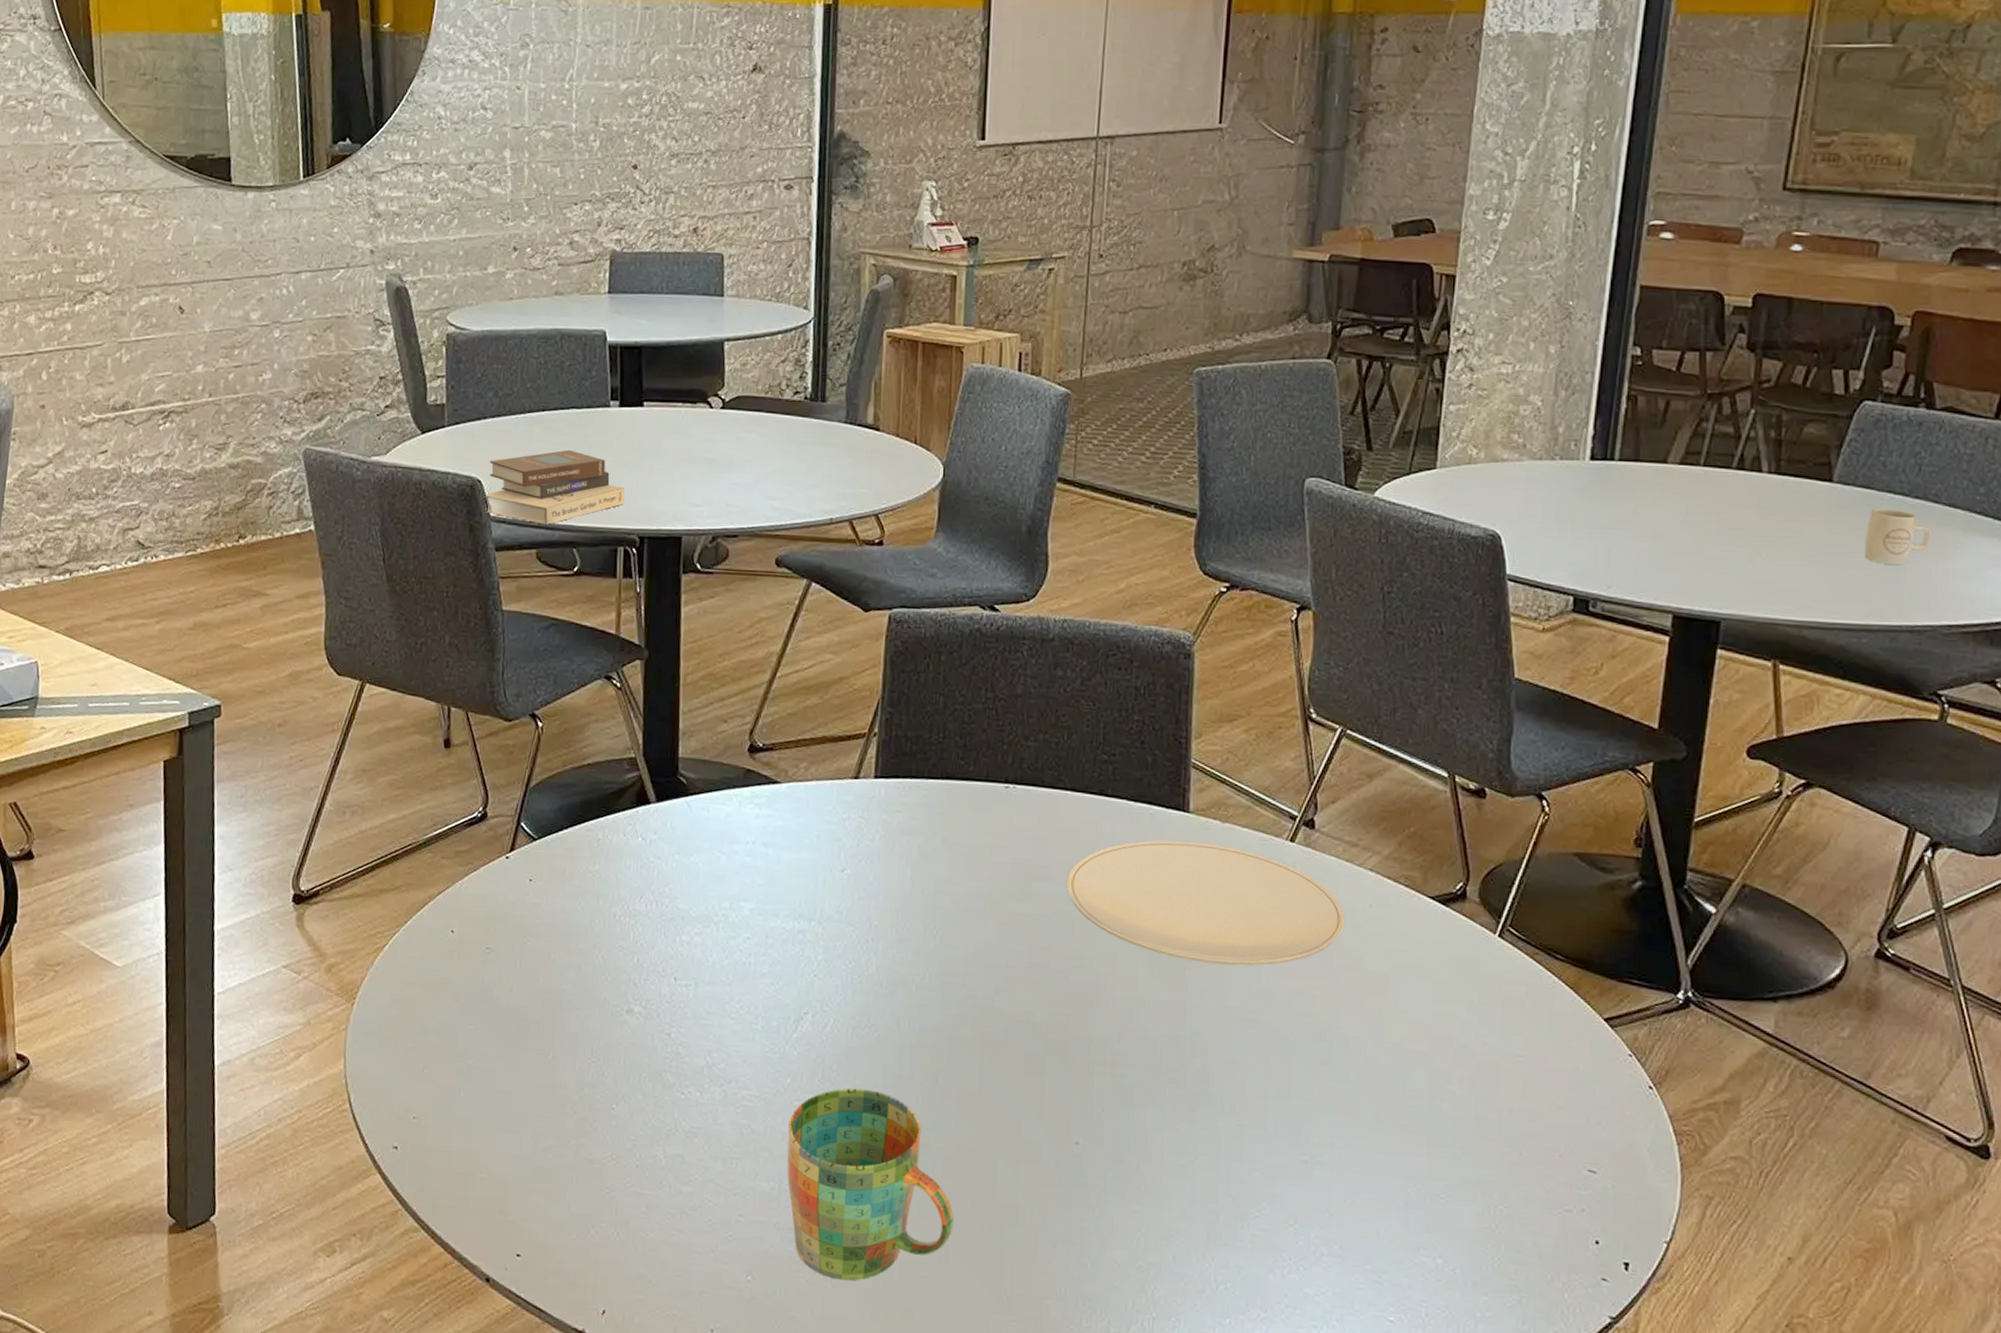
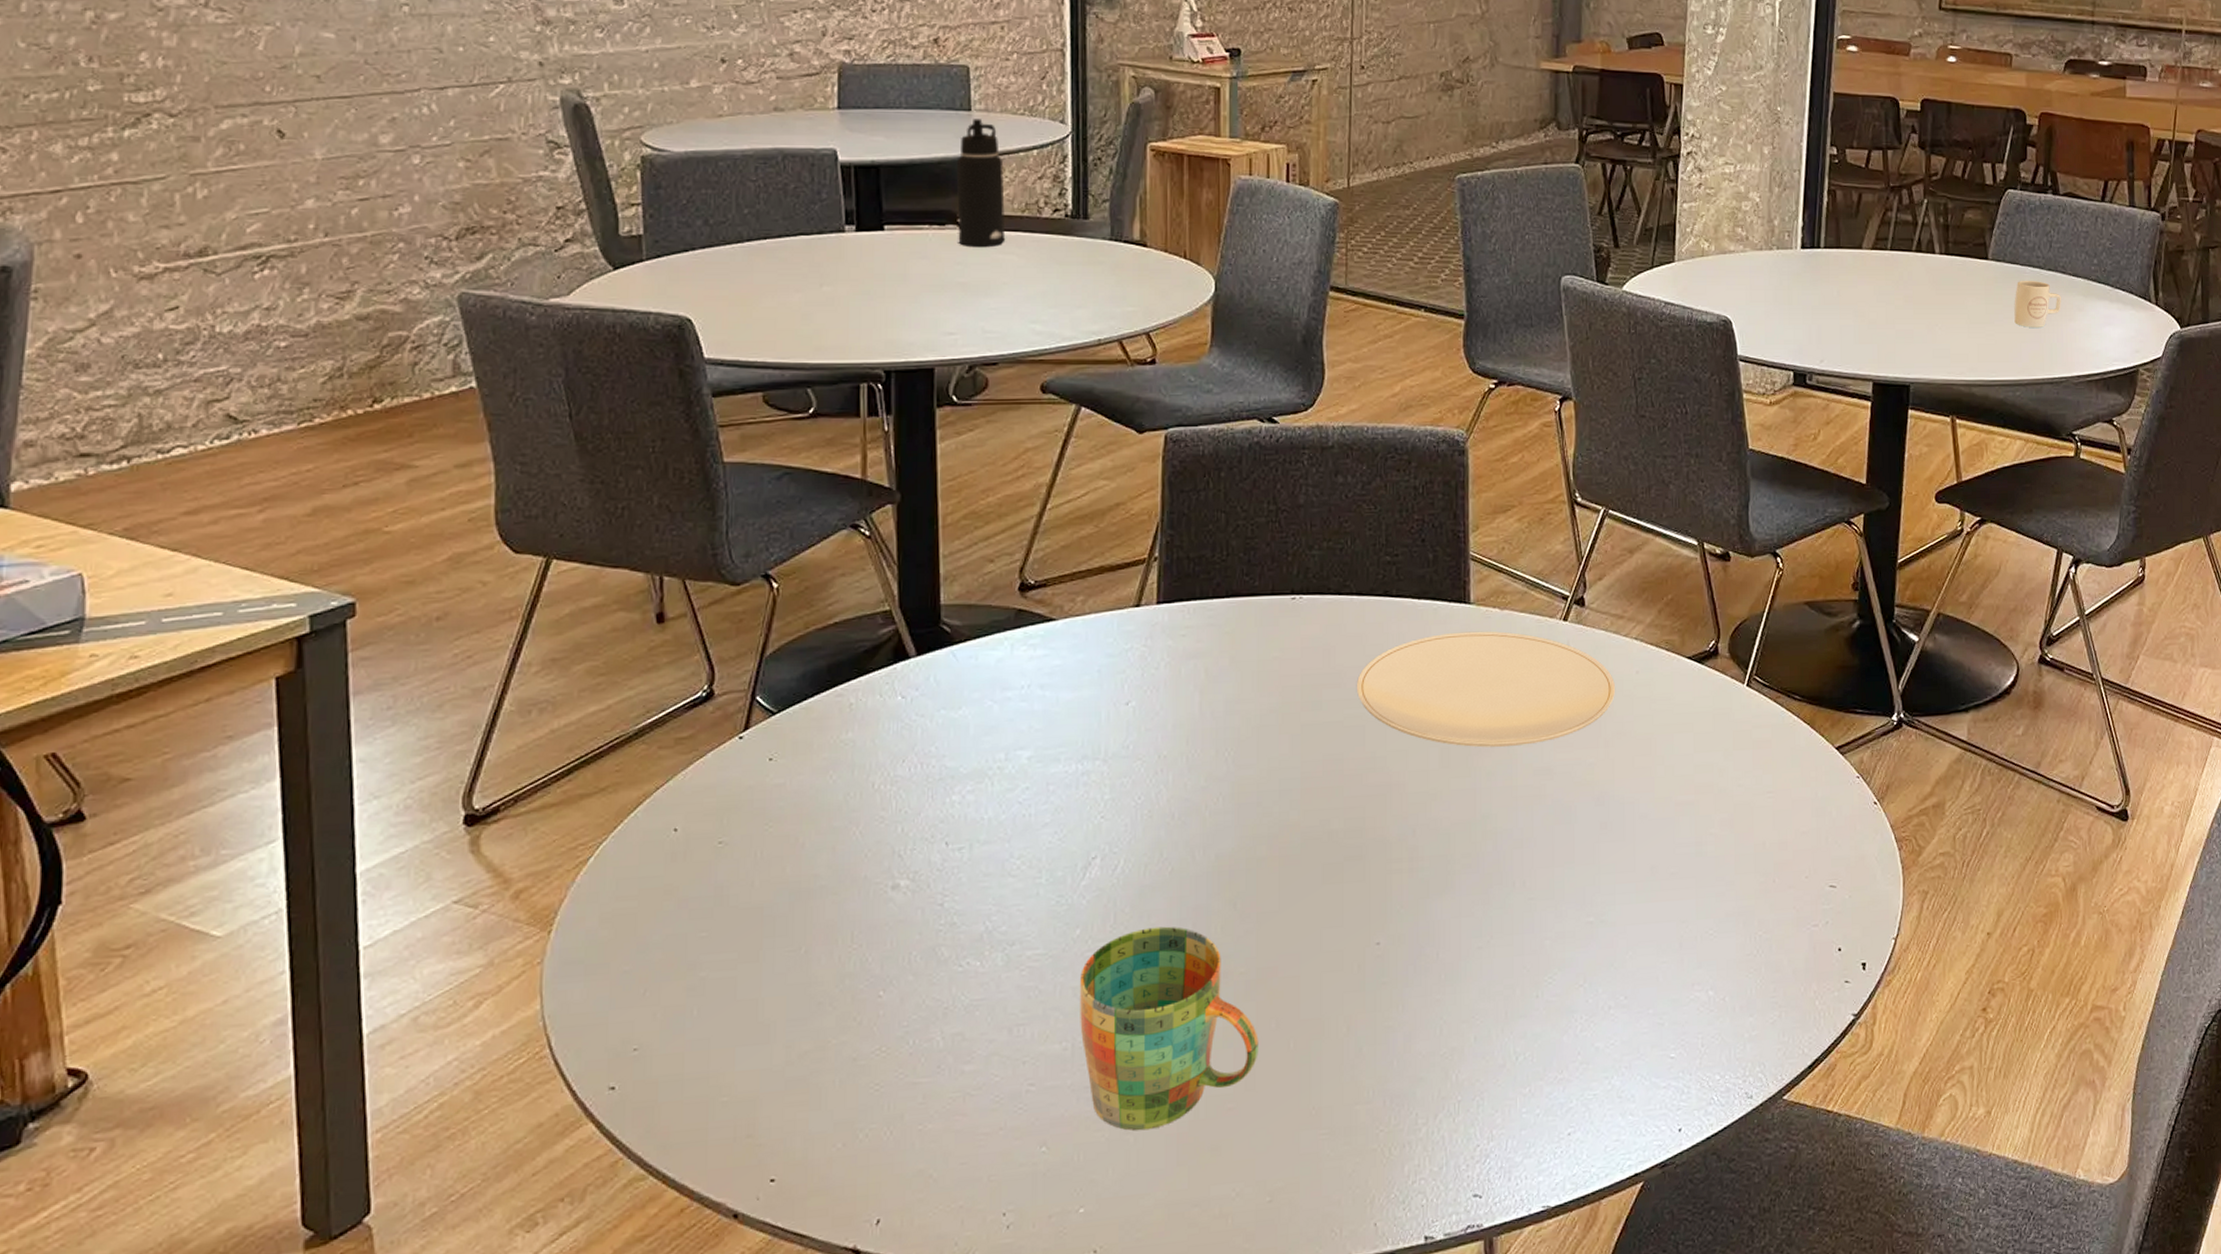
books: present [484,449,625,525] -> none [695,280,867,364]
water bottle: none [707,304,751,426] -> present [956,119,1006,248]

